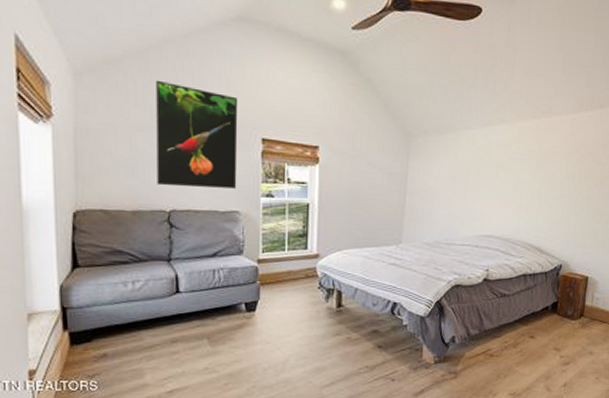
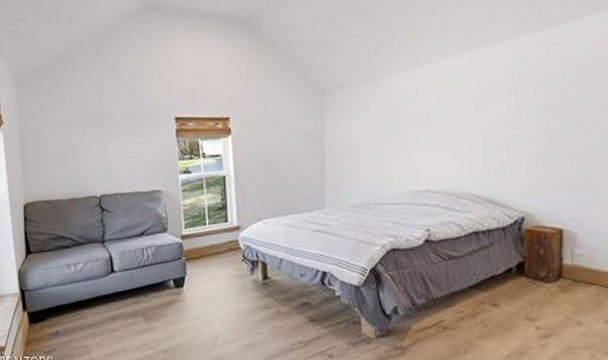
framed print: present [156,80,238,189] -> none [80,78,157,174]

